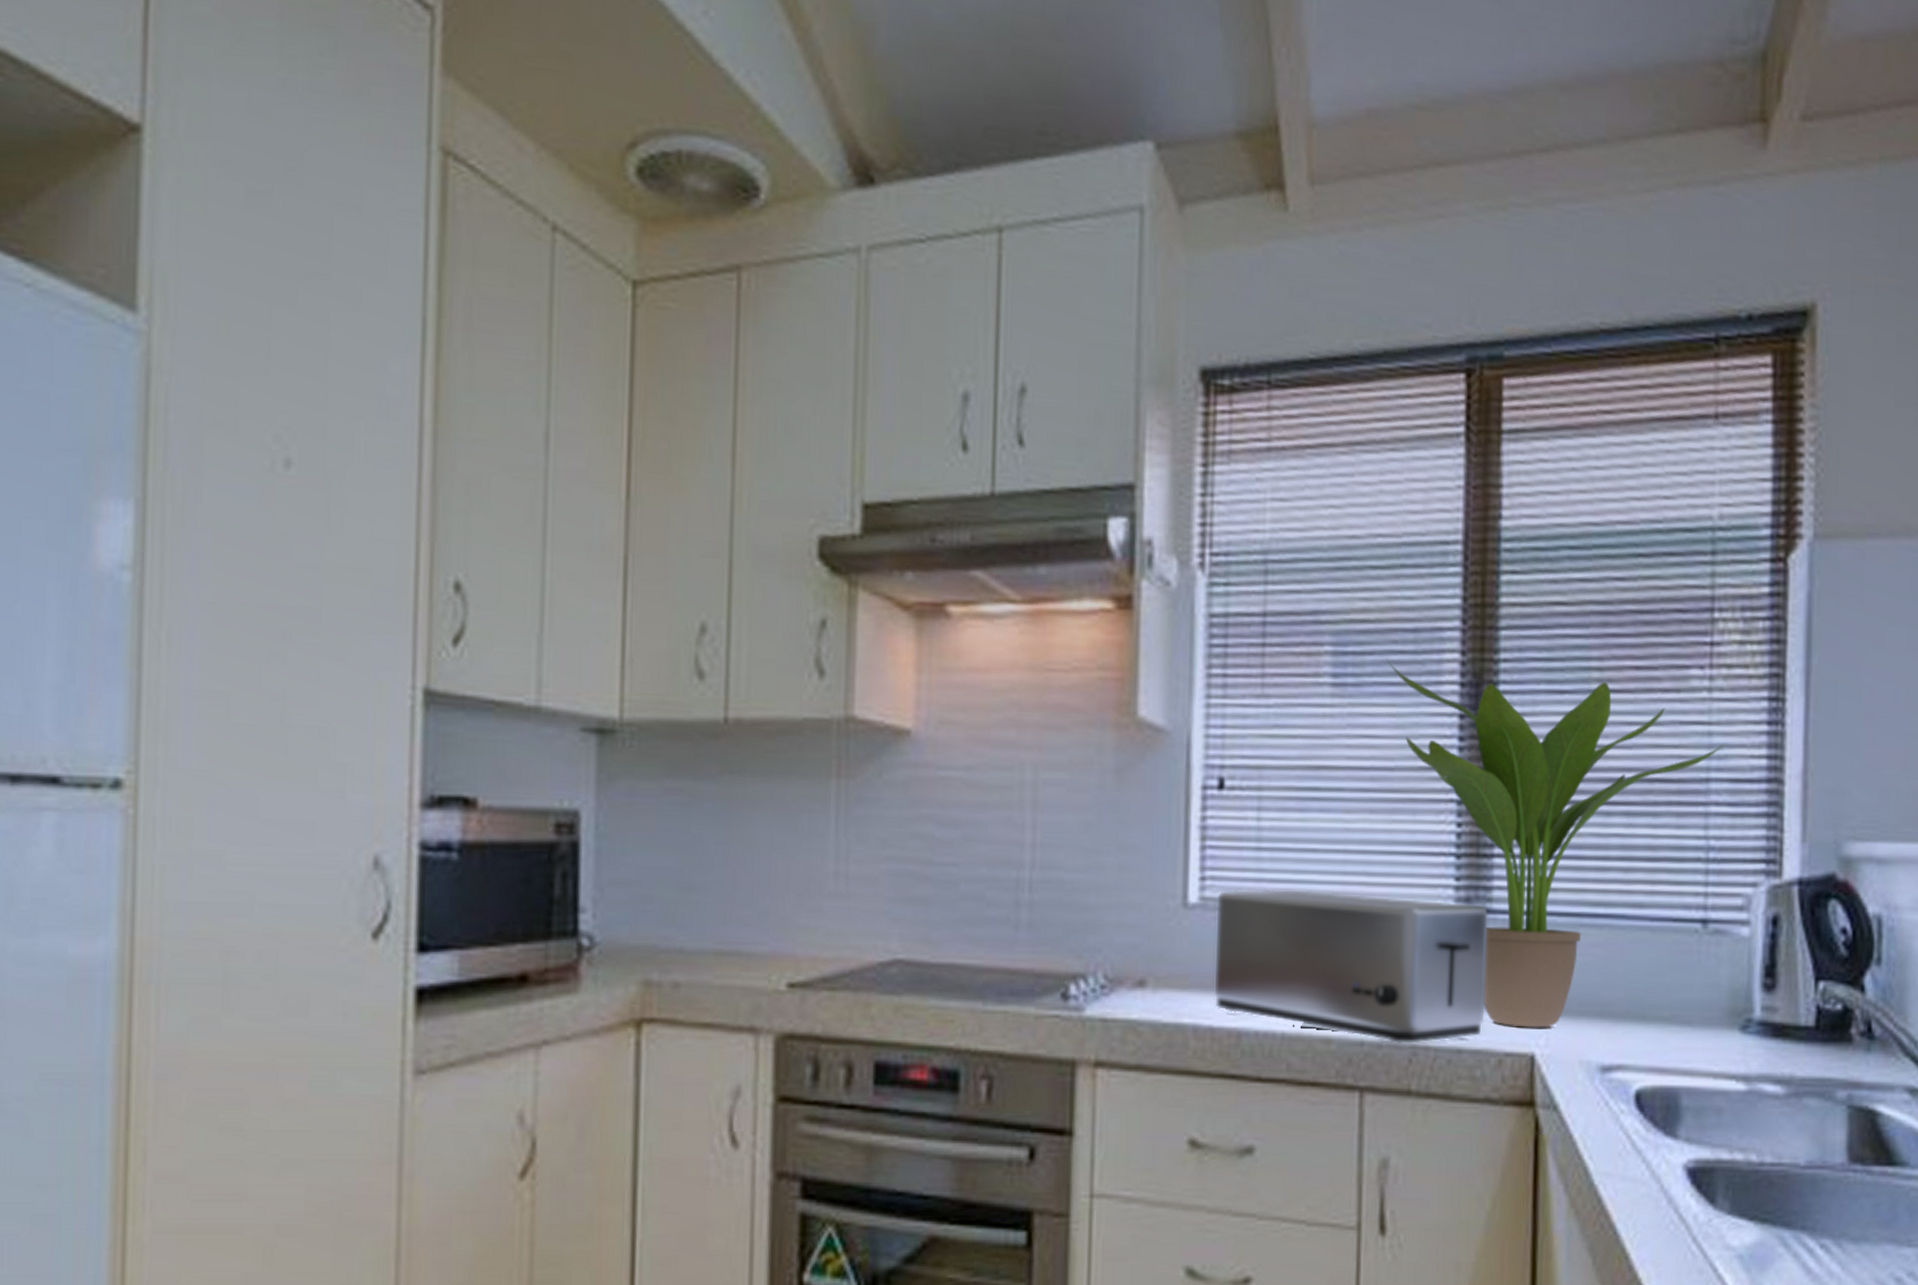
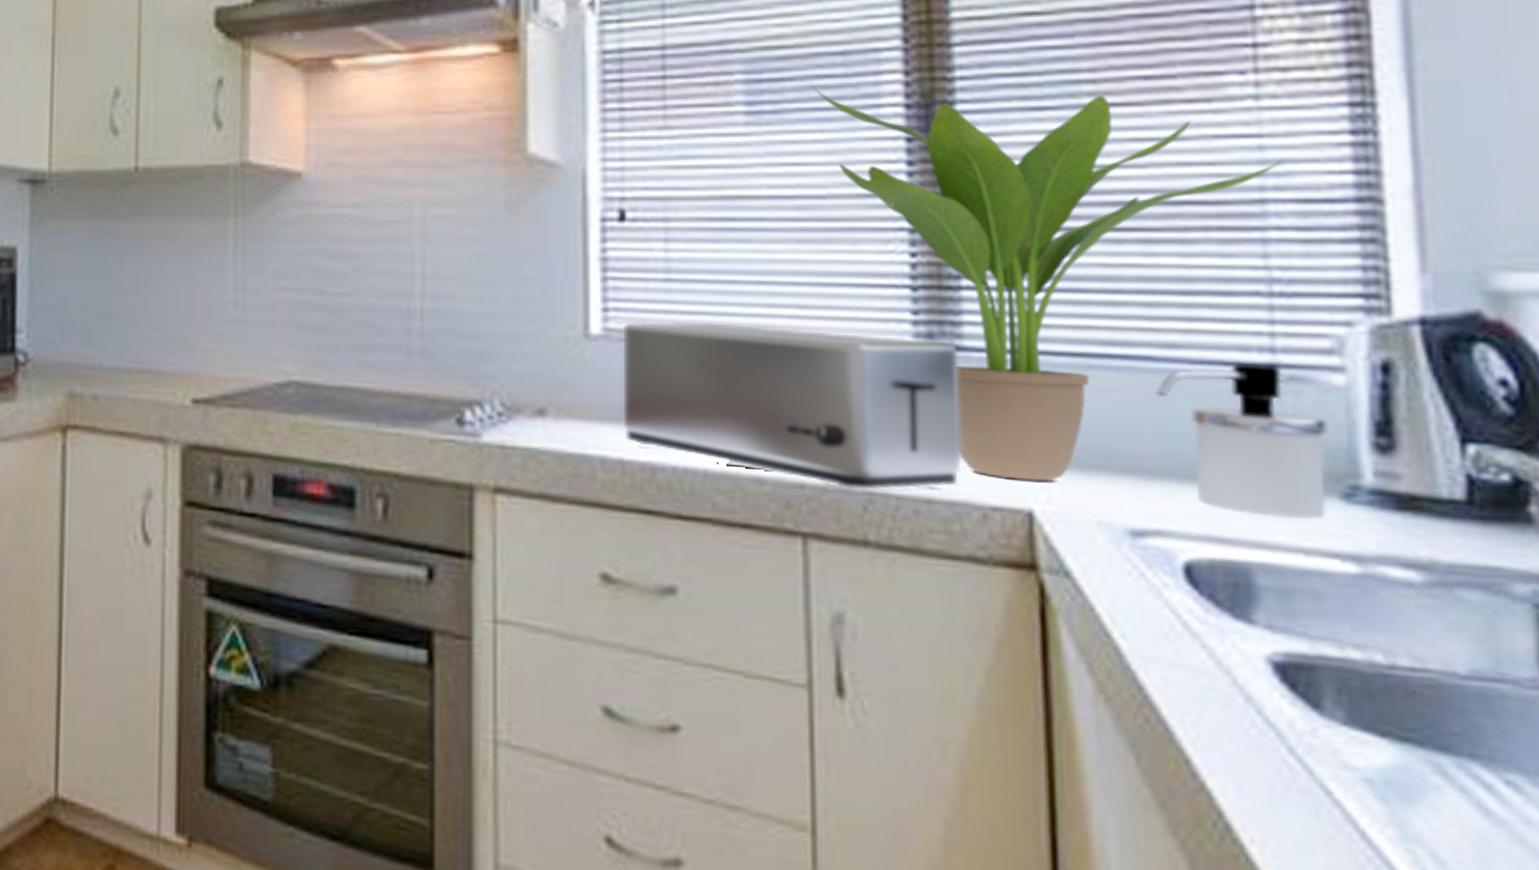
soap dispenser: none [1626,918,1736,1050] -> present [1155,362,1328,521]

